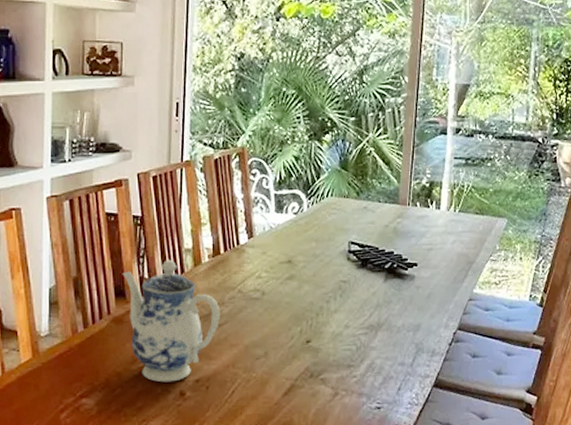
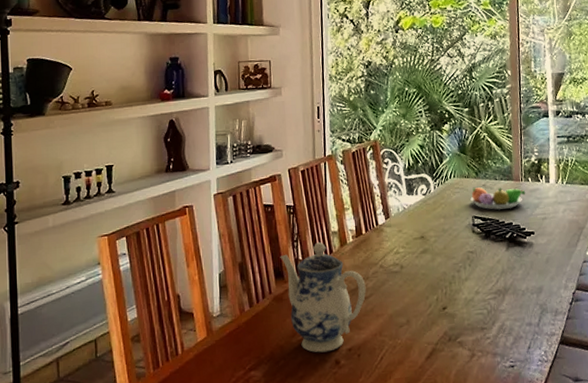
fruit bowl: none [348,210,412,236] -> present [470,187,526,210]

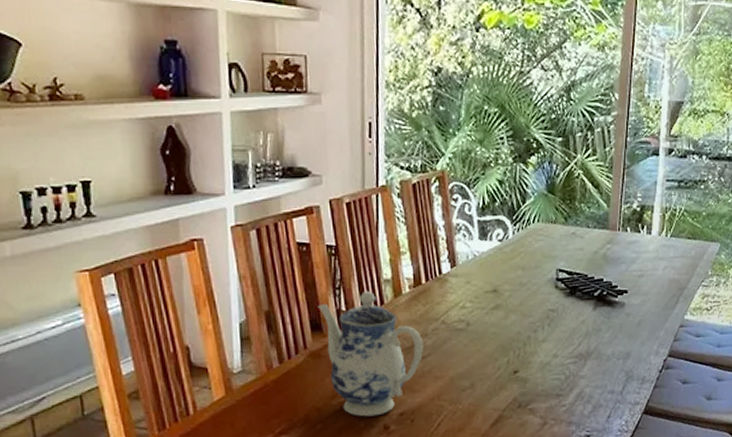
fruit bowl: present [470,187,526,210] -> none [556,235,623,263]

